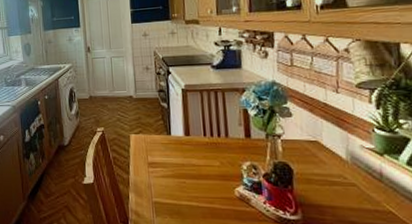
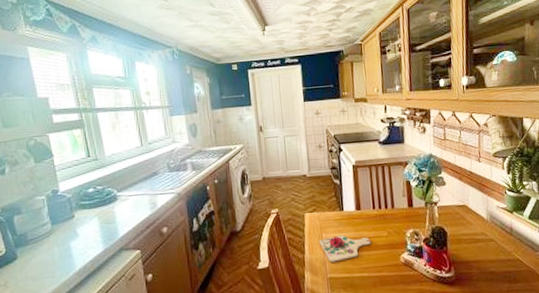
cutting board: none [145,160,201,187] -> present [319,235,371,263]

